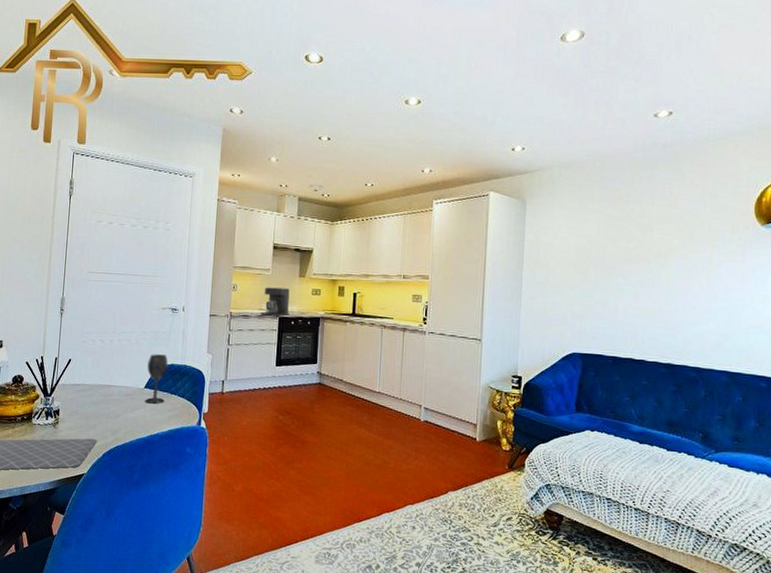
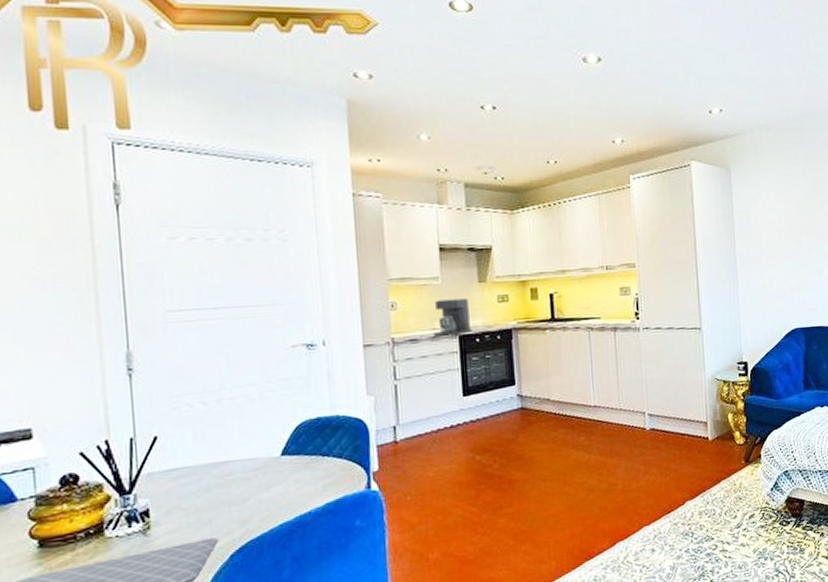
wine glass: present [145,354,169,404] -> none [281,407,314,475]

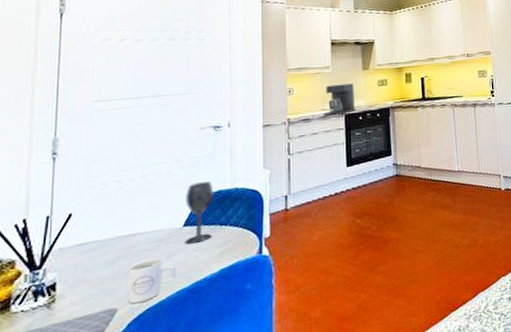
mug: none [224,488,277,535] -> present [126,258,175,304]
wine glass: none [281,407,314,475] -> present [185,181,214,244]

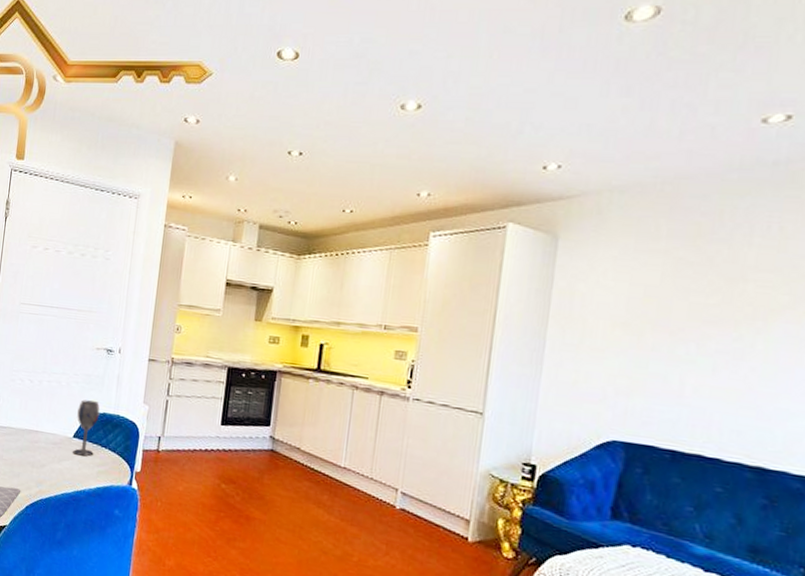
mug: present [126,258,175,304] -> none [27,457,63,493]
coffee maker: present [323,83,356,116] -> none [206,330,243,368]

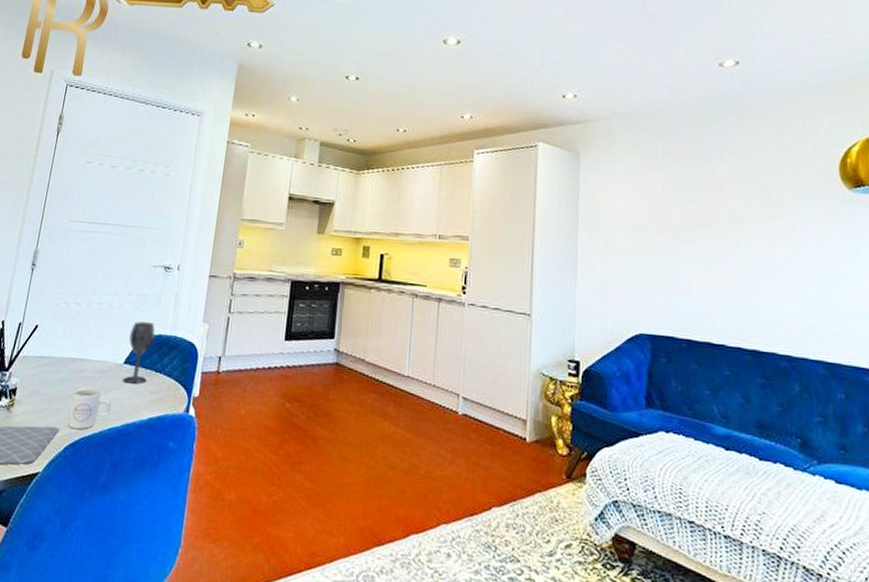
mug: none [27,457,63,493] -> present [68,388,111,430]

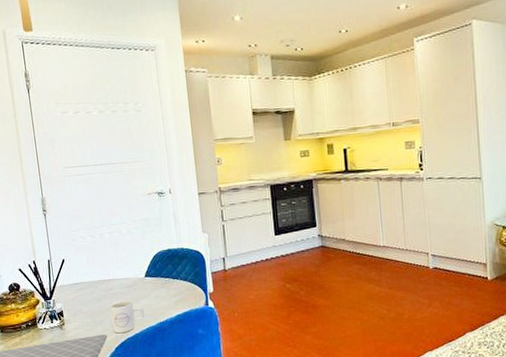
wine glass: present [123,321,156,384] -> none [143,241,168,292]

